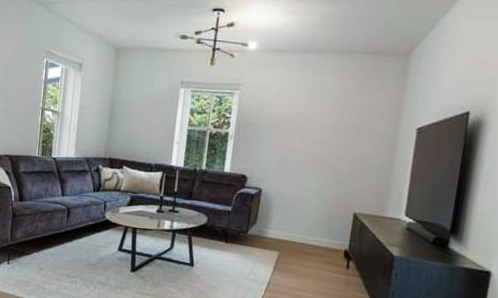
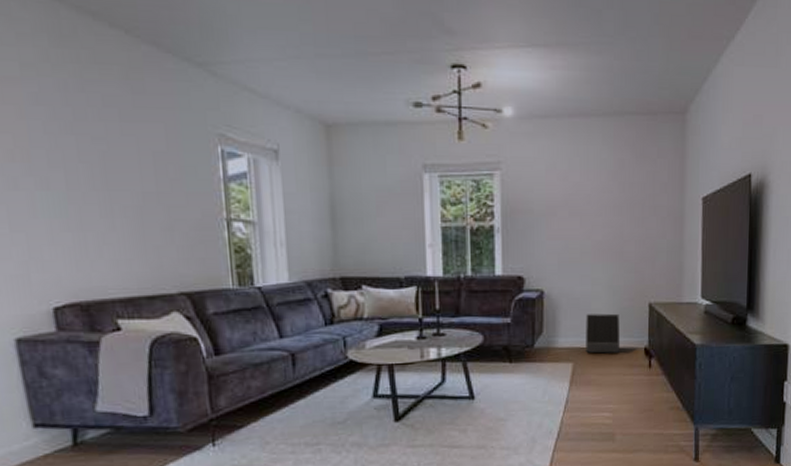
speaker: none [291,214,325,251] -> present [586,313,621,354]

